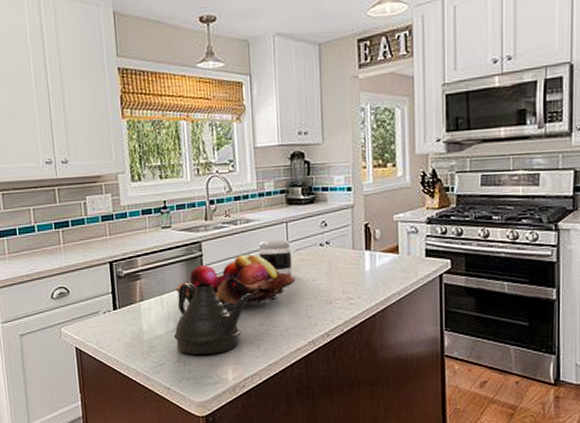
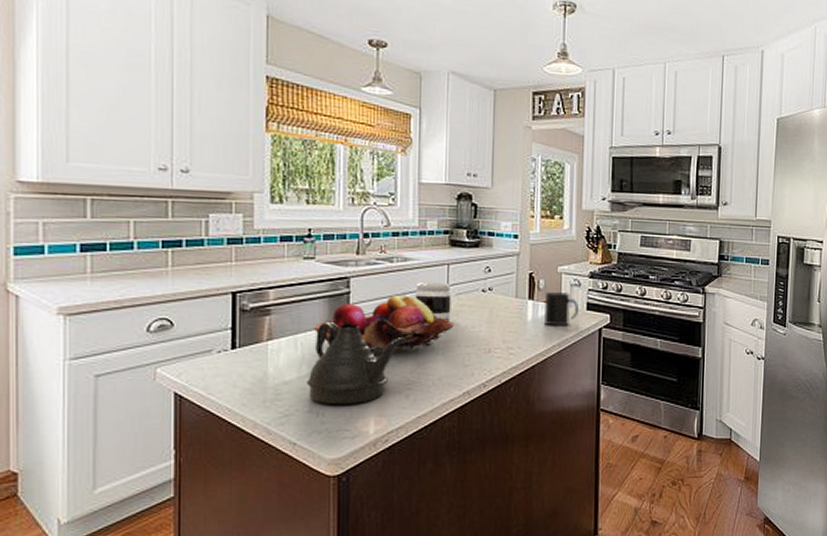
mug: none [382,241,417,275] -> present [544,292,579,326]

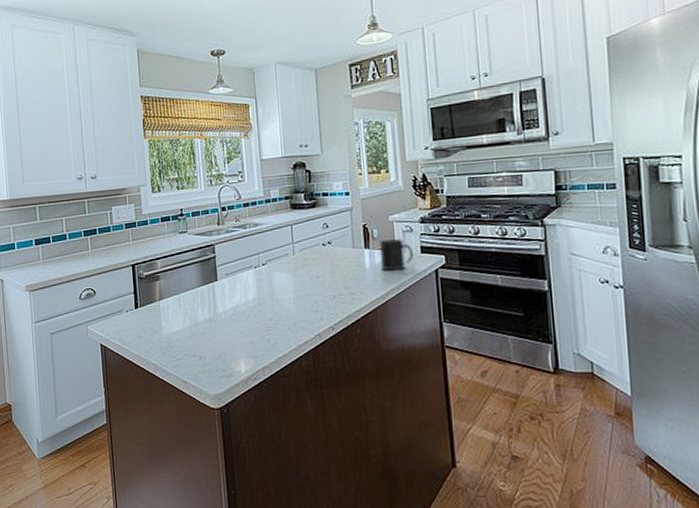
teapot: present [307,322,406,405] -> none [190,282,263,350]
fruit basket: present [315,294,454,354] -> none [192,255,301,306]
jar: present [415,282,452,320] -> none [266,241,298,273]

